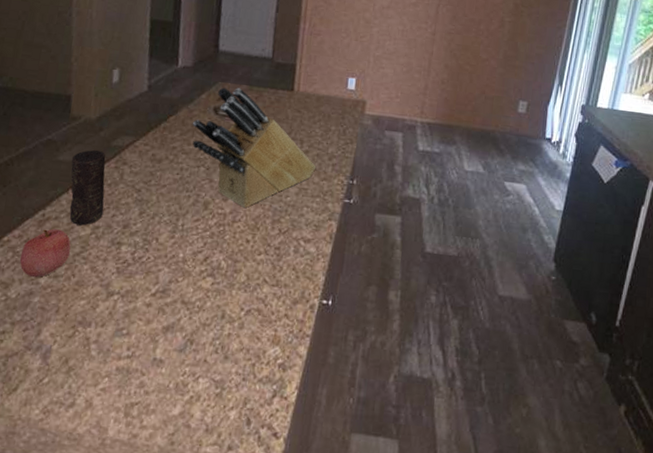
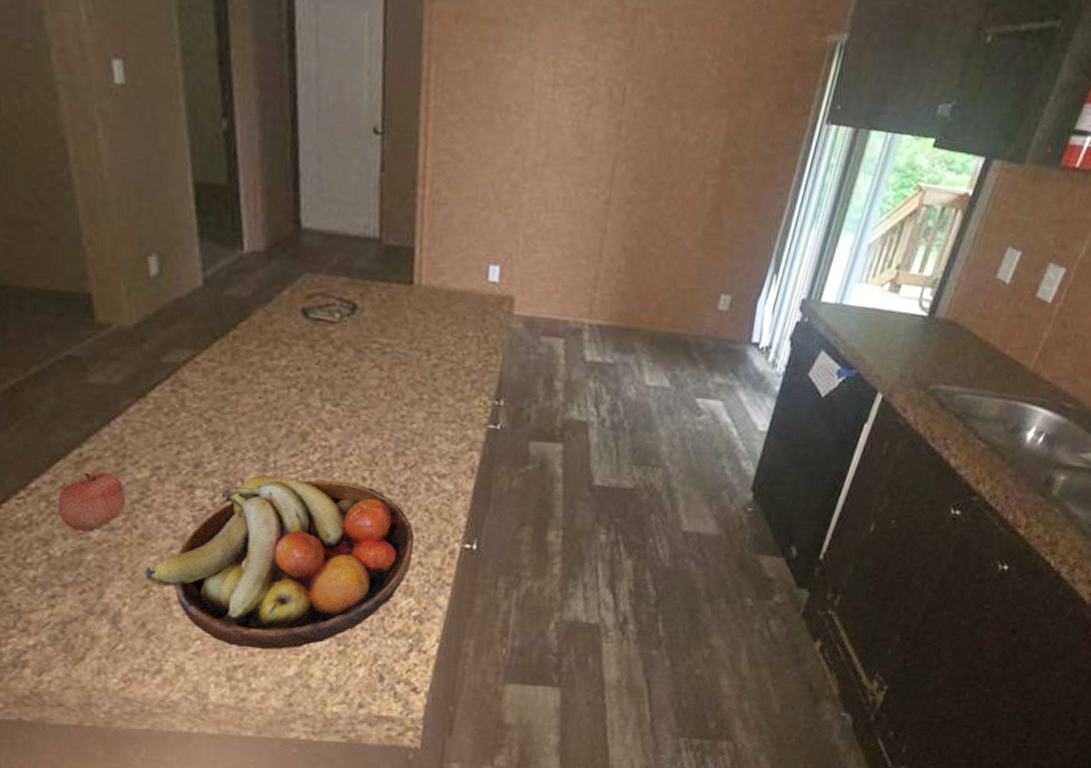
candle: present [69,150,106,226] -> none [107,368,164,466]
fruit bowl: none [74,235,283,390] -> present [145,475,414,650]
knife block: present [192,87,316,209] -> none [273,280,450,439]

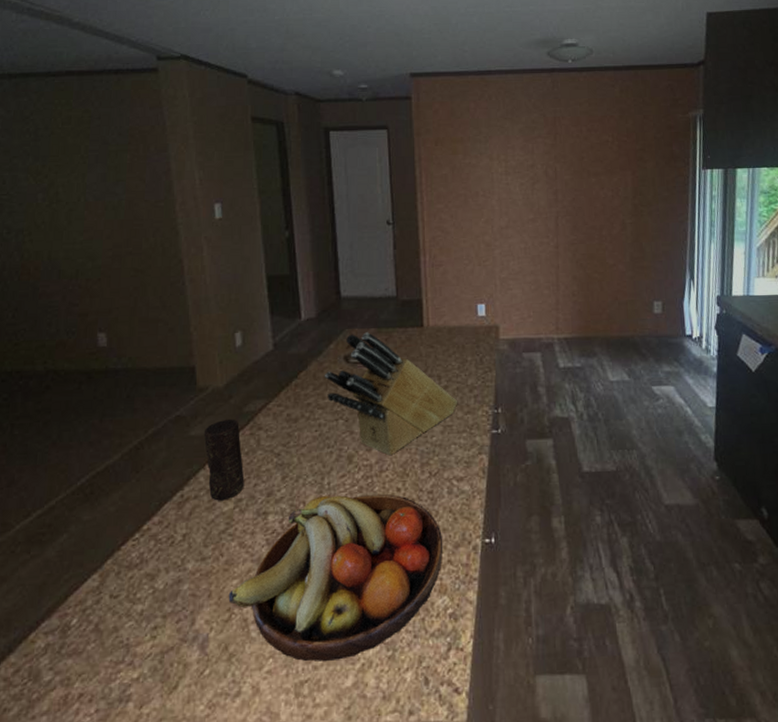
apple: present [57,471,125,532] -> none [162,508,215,564]
candle: none [107,368,164,466] -> present [203,420,245,501]
knife block: none [273,280,450,439] -> present [324,332,458,456]

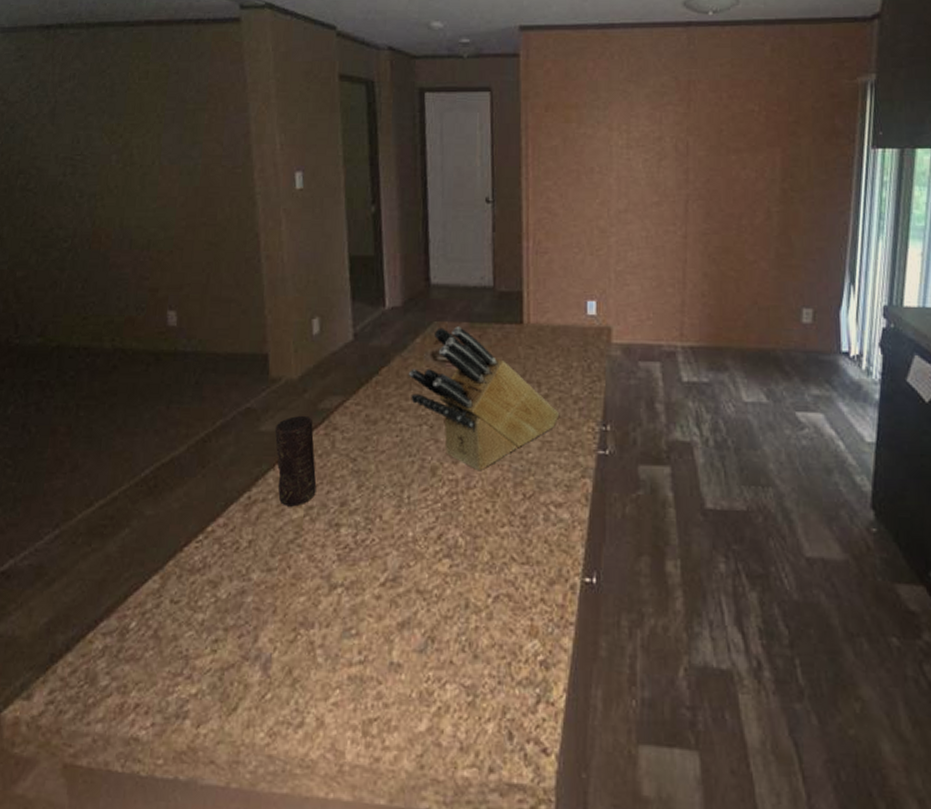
fruit bowl: present [228,494,443,662] -> none [294,511,536,701]

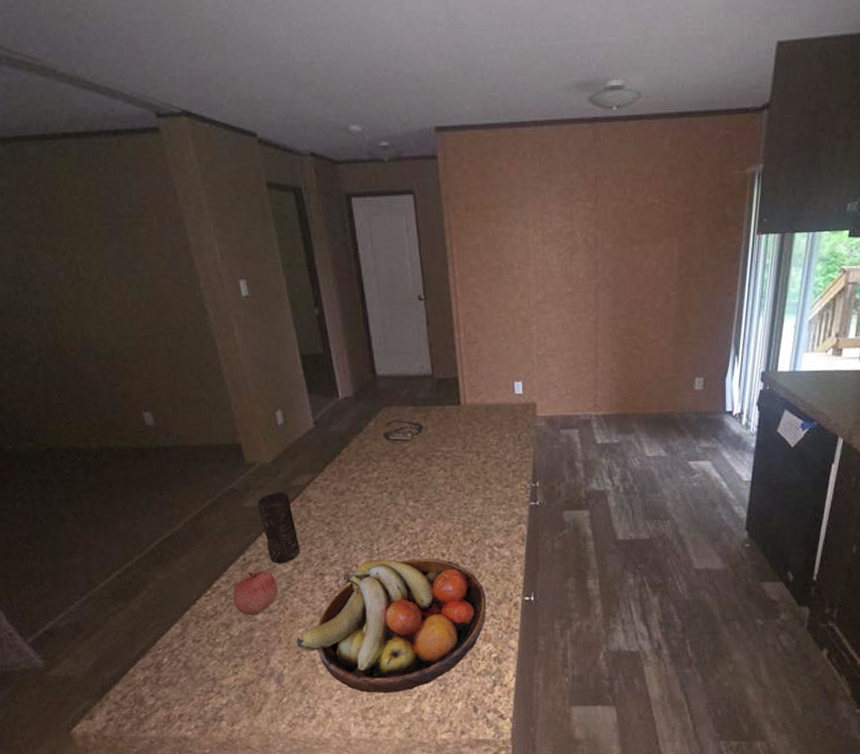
apple: none [227,513,283,573] -> present [232,570,278,616]
fruit bowl: none [294,511,536,701] -> present [296,559,487,694]
knife block: present [408,326,560,472] -> none [365,410,497,525]

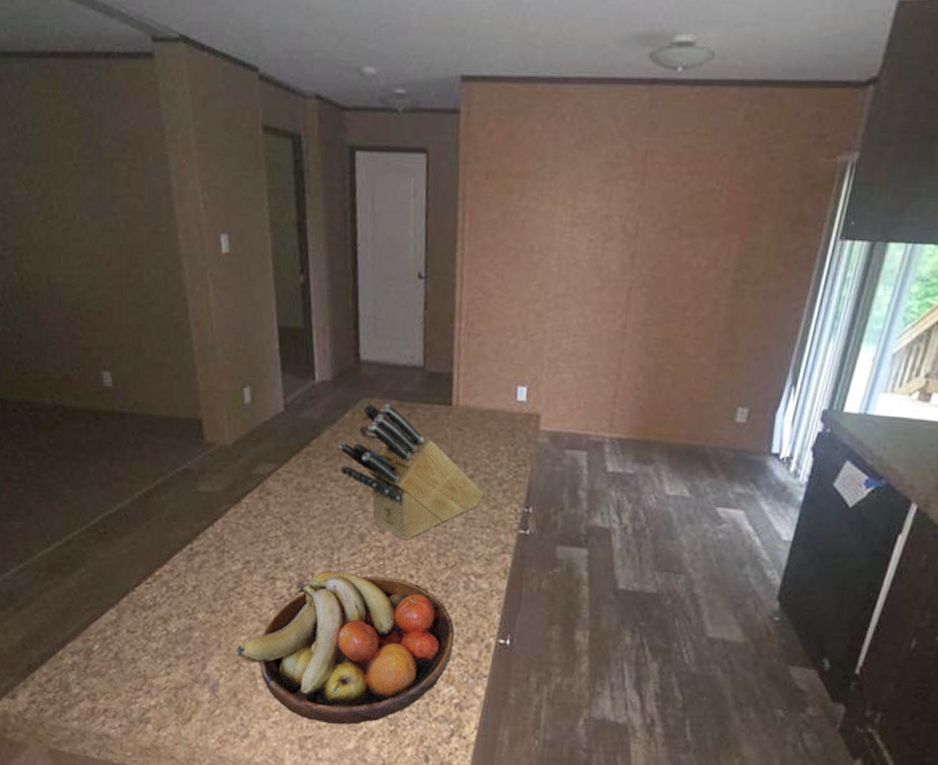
apple: present [232,570,278,616] -> none [174,563,224,613]
candle: present [257,493,300,564] -> none [212,479,253,560]
knife block: none [365,410,497,525] -> present [337,404,484,541]

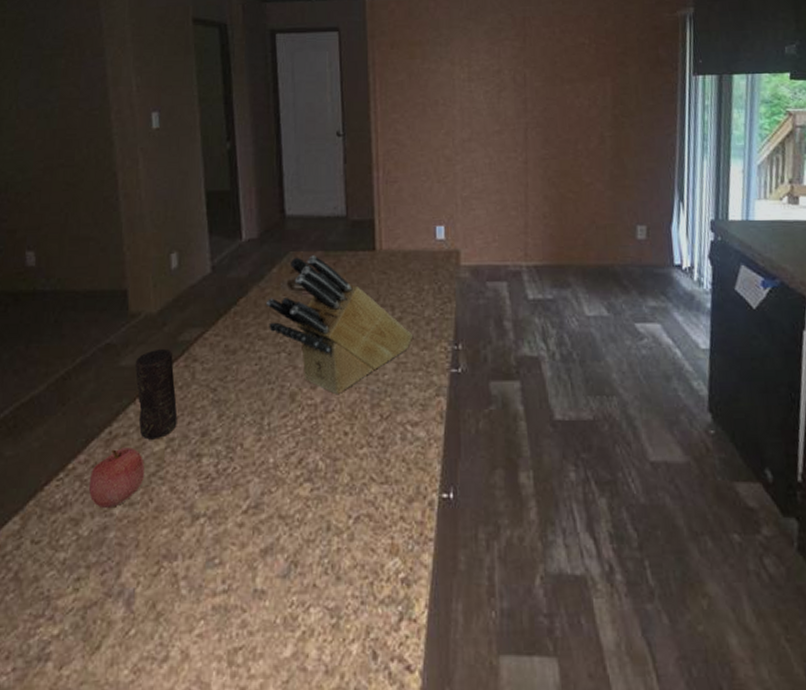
apple: none [174,563,224,613] -> present [88,447,145,509]
candle: none [212,479,253,560] -> present [135,350,178,440]
fruit bowl: present [237,570,455,725] -> none [157,438,395,628]

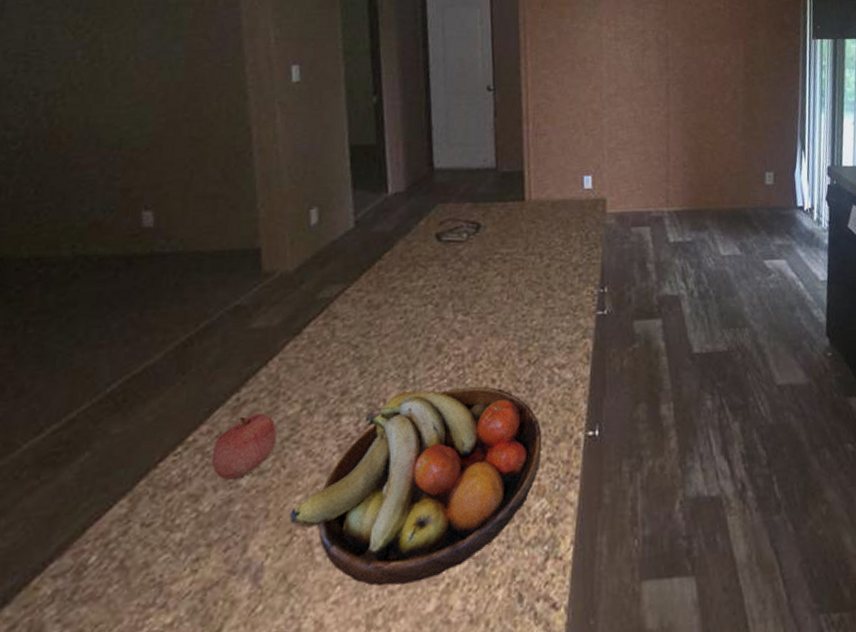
candle: present [135,350,178,440] -> none [267,308,315,403]
fruit bowl: none [157,438,395,628] -> present [289,386,542,587]
knife block: present [265,255,414,395] -> none [412,207,561,344]

